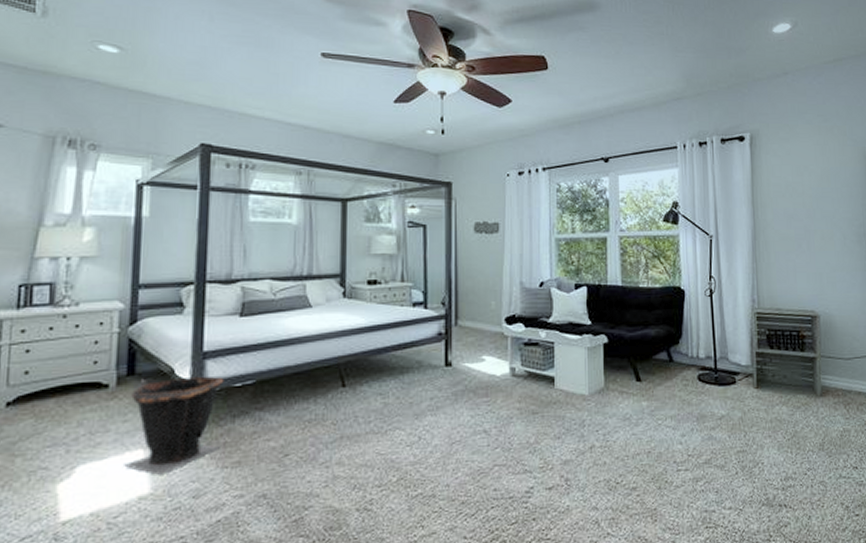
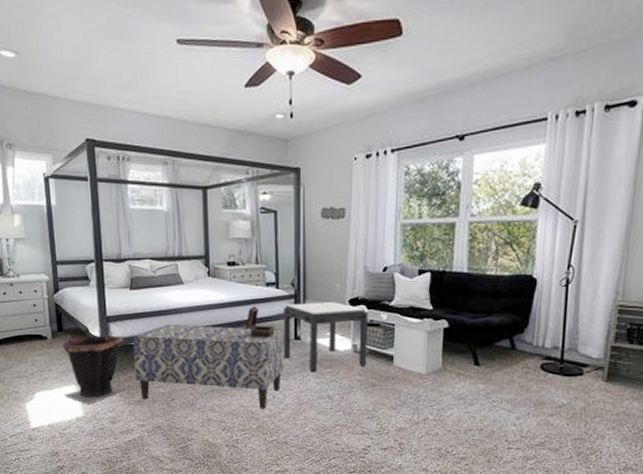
bench: none [235,354,433,459] -> present [132,325,284,409]
decorative box: none [387,330,422,366] -> present [245,306,275,337]
side table: none [431,321,526,404] -> present [283,302,368,373]

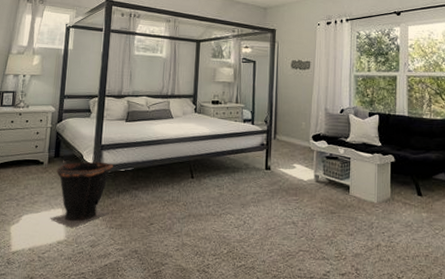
bench: present [132,325,284,409] -> none [119,153,256,234]
decorative box: present [245,306,275,337] -> none [223,139,249,167]
side table: present [283,302,368,373] -> none [254,137,328,200]

